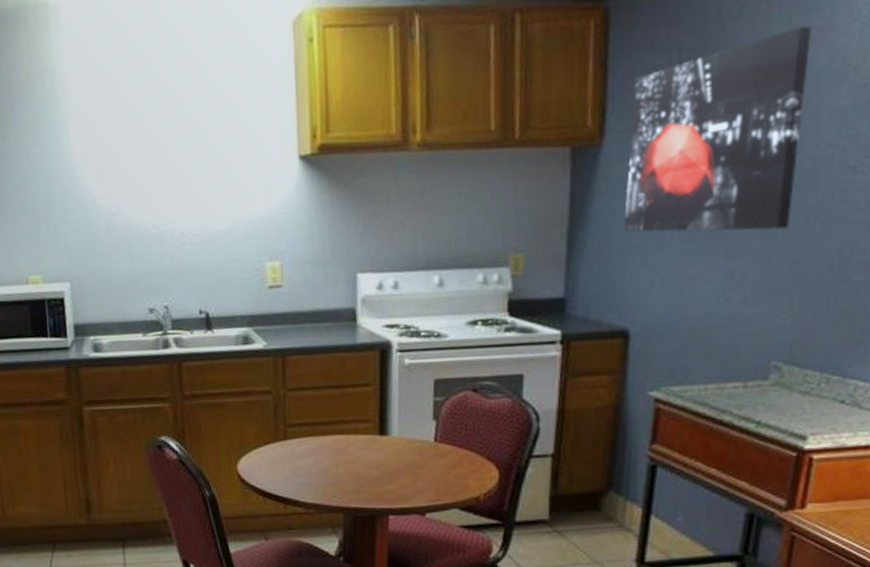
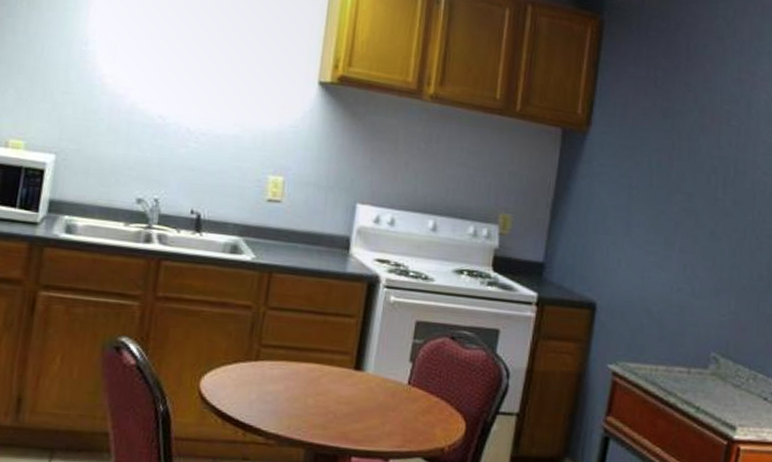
wall art: present [624,26,811,233] -> none [600,73,755,236]

